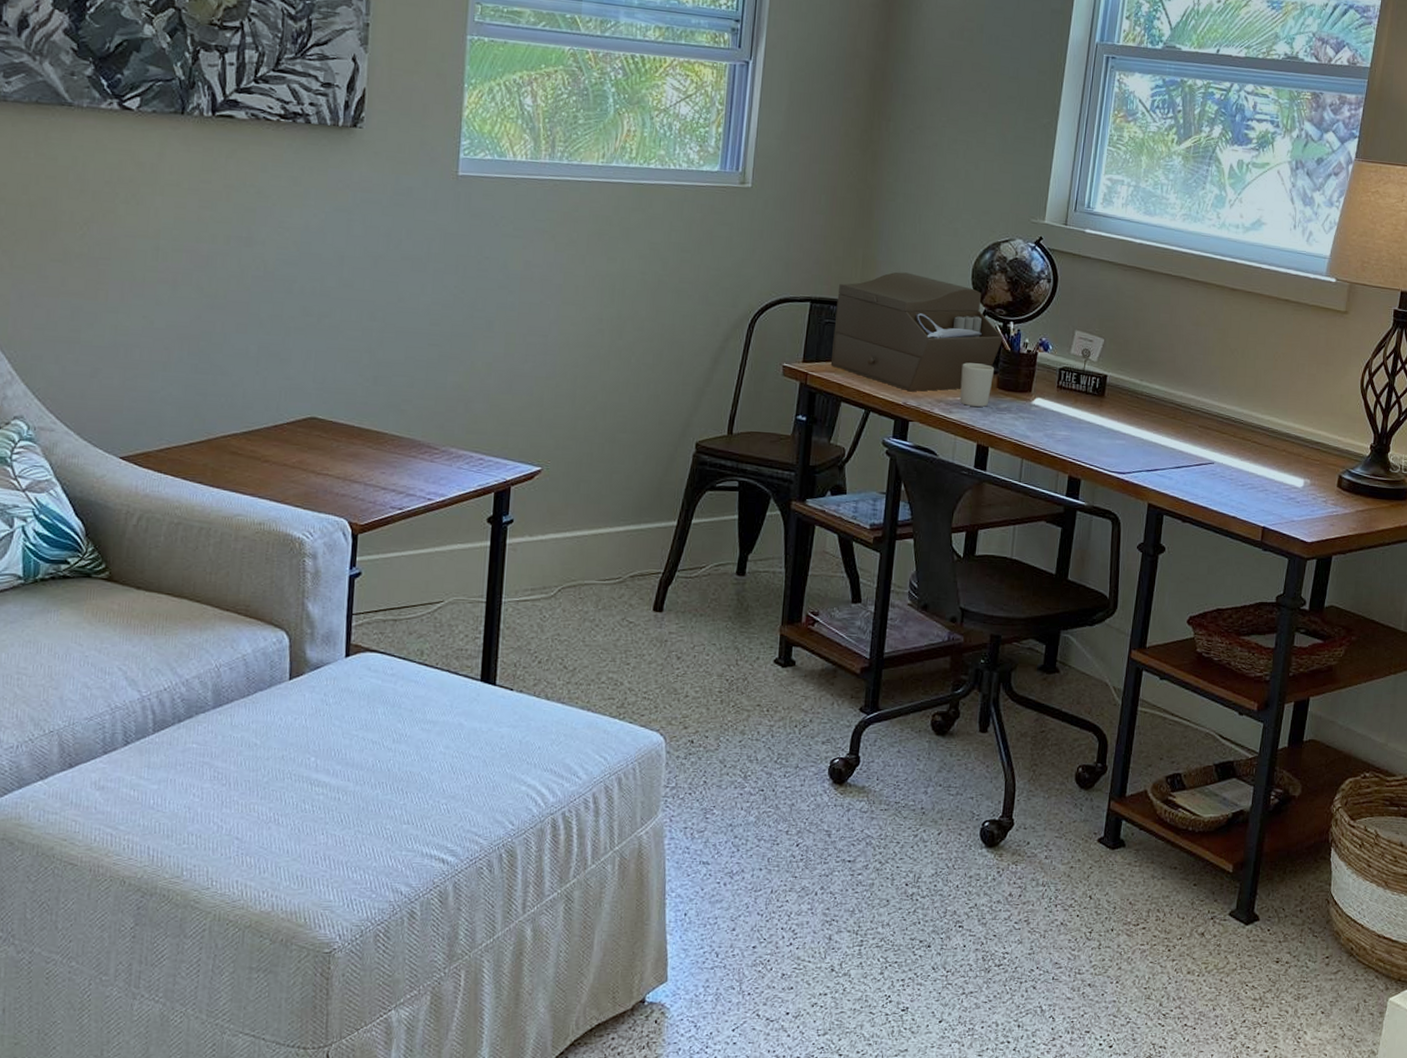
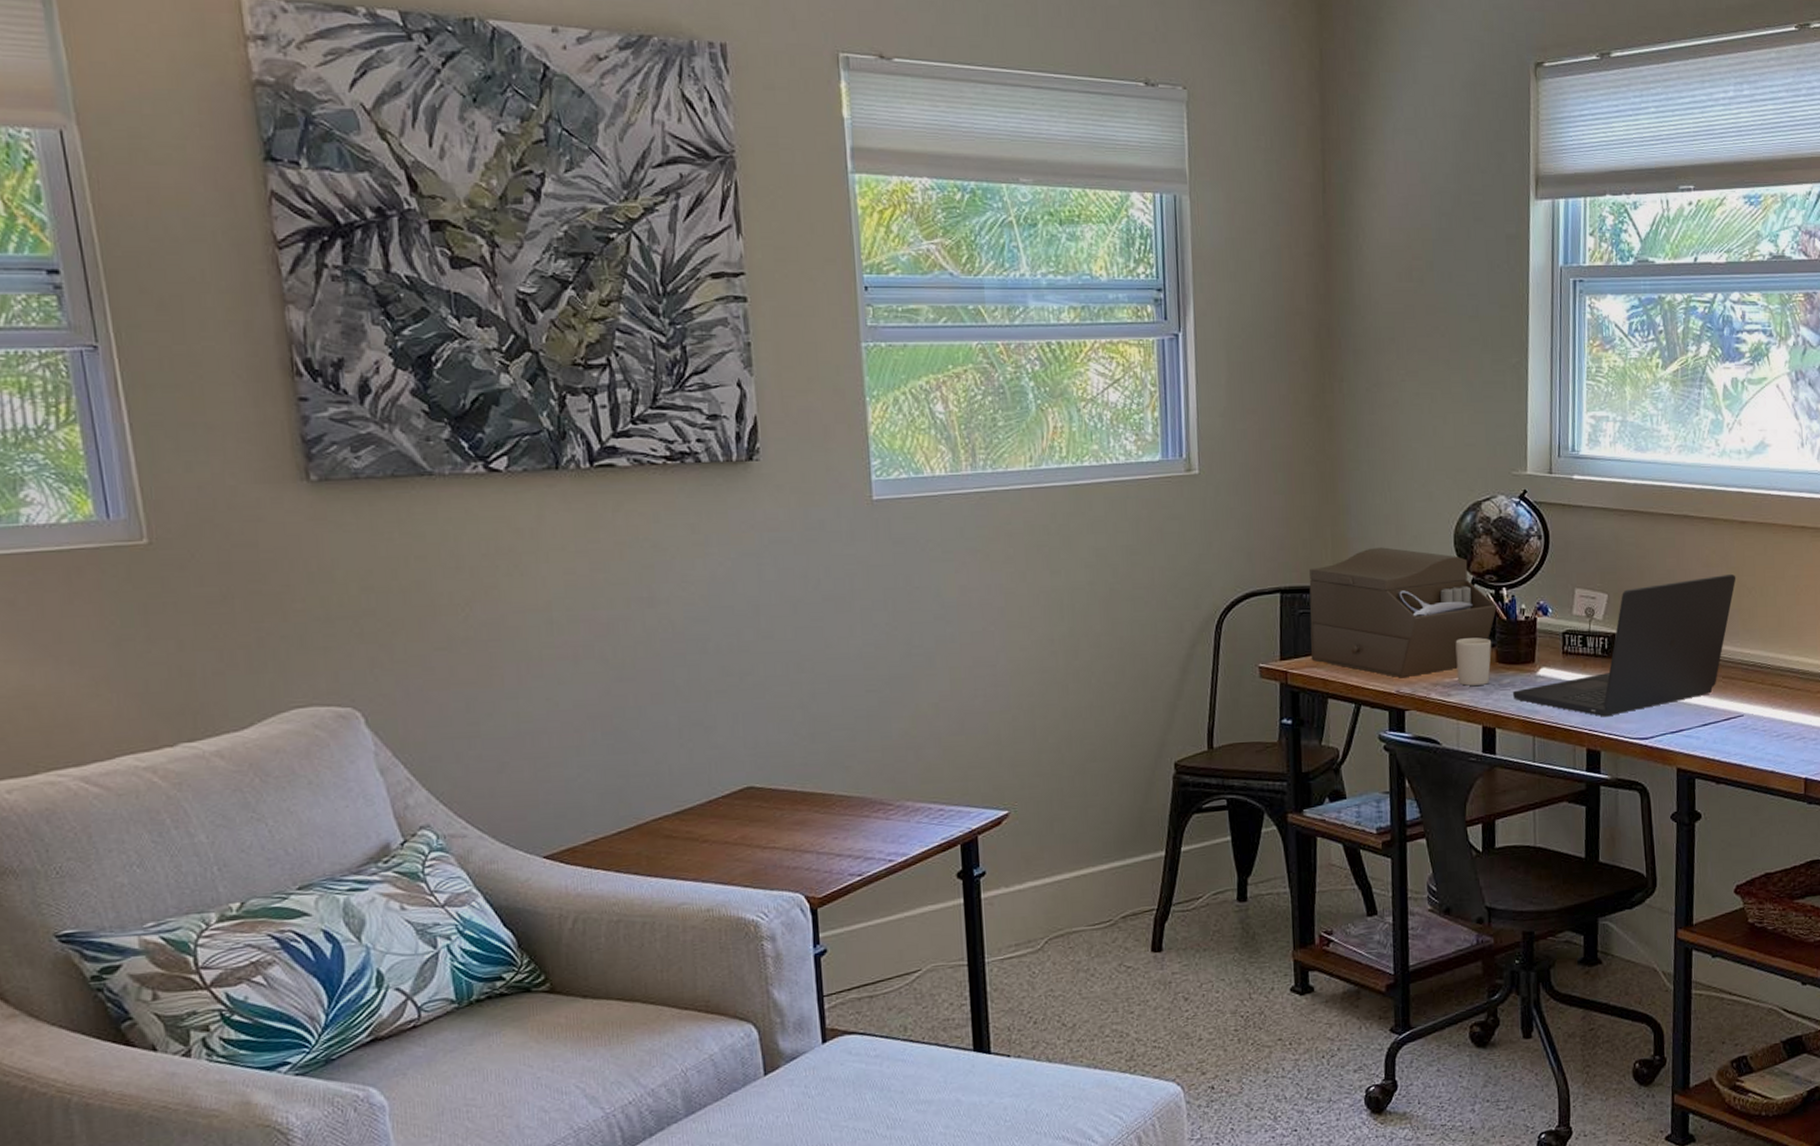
laptop: none [1007,334,1222,449] -> present [1512,573,1736,717]

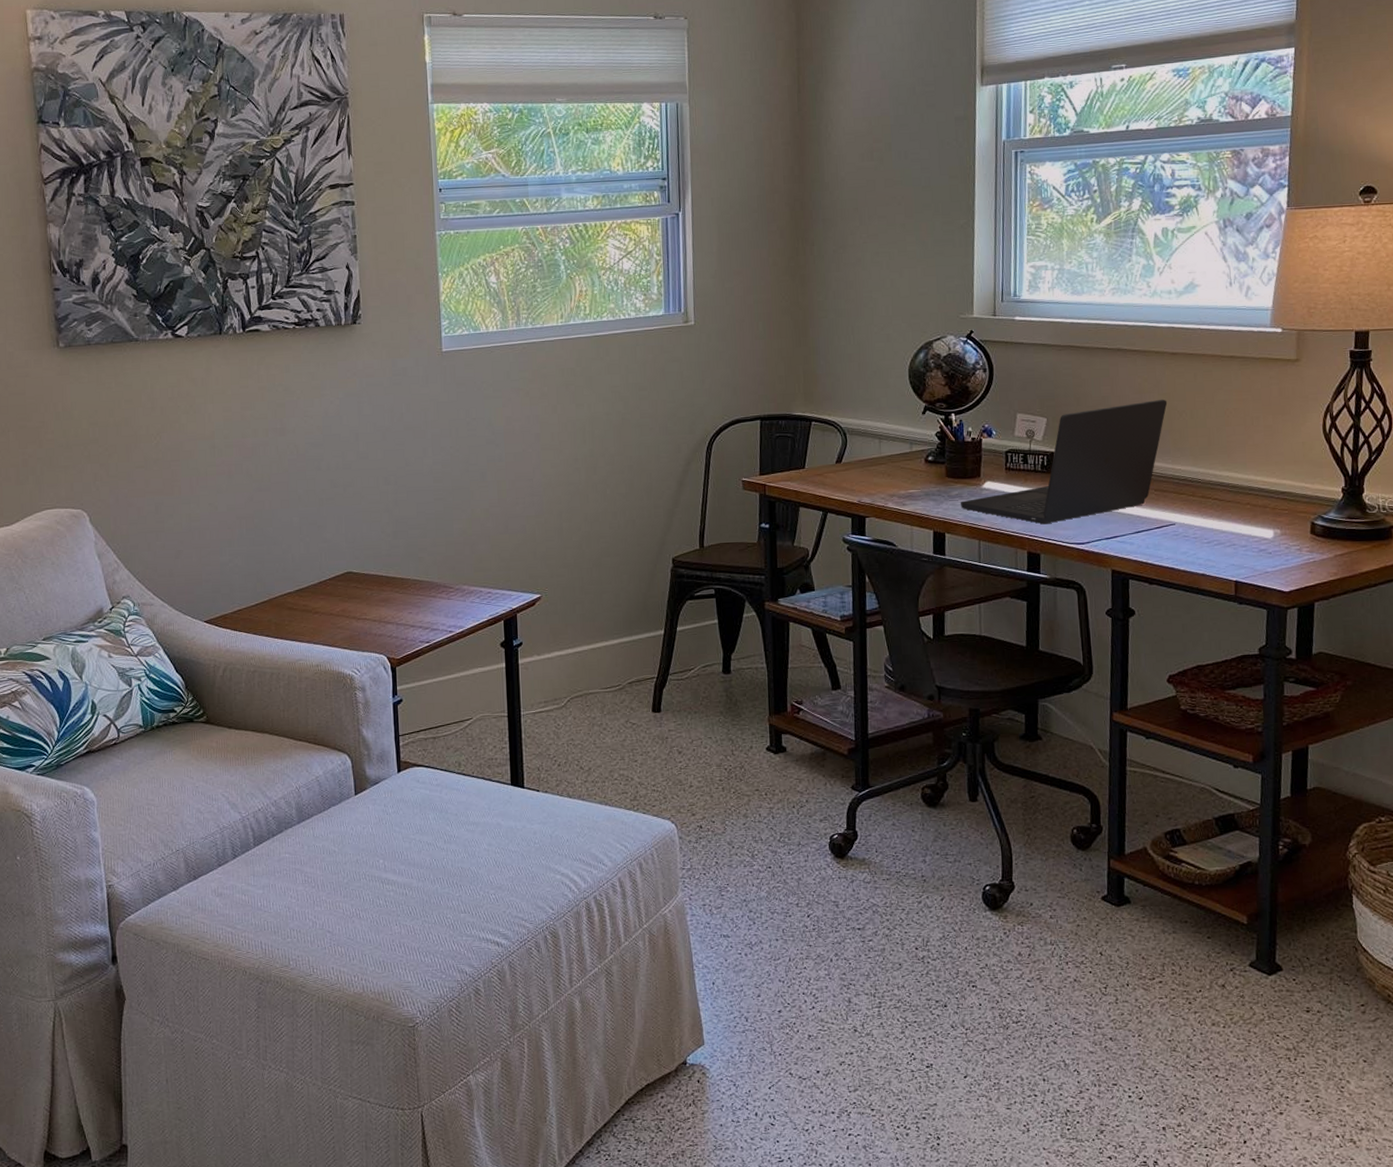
sewing box: present [1309,547,1497,678] -> none [784,381,946,490]
mug: present [1455,637,1492,686] -> none [909,456,942,497]

